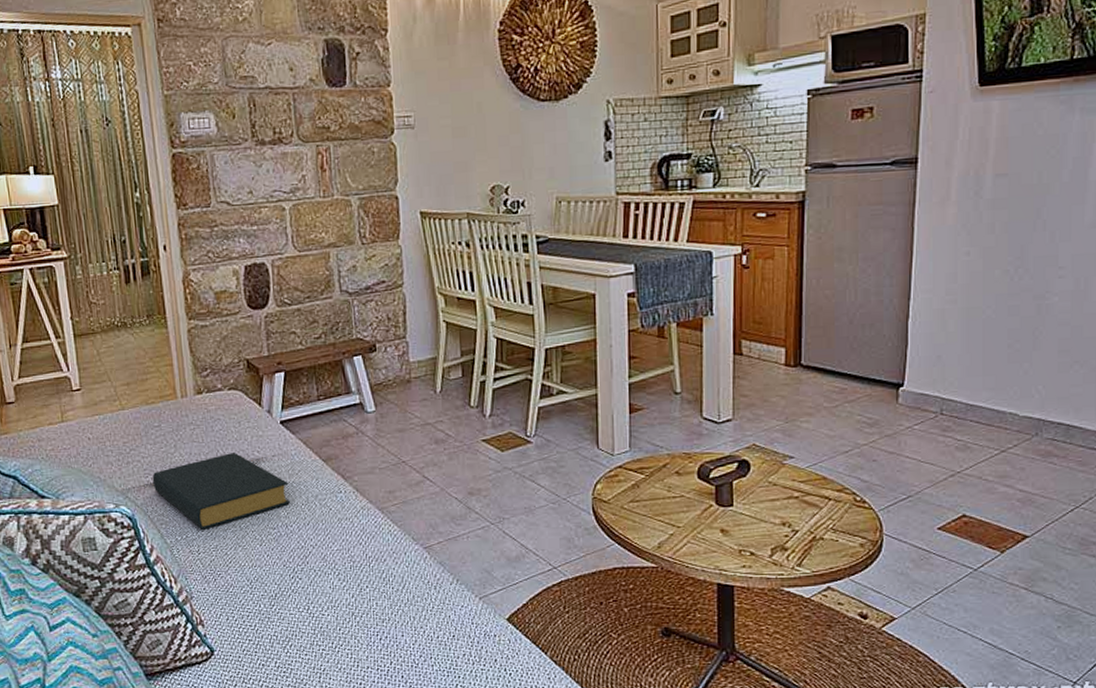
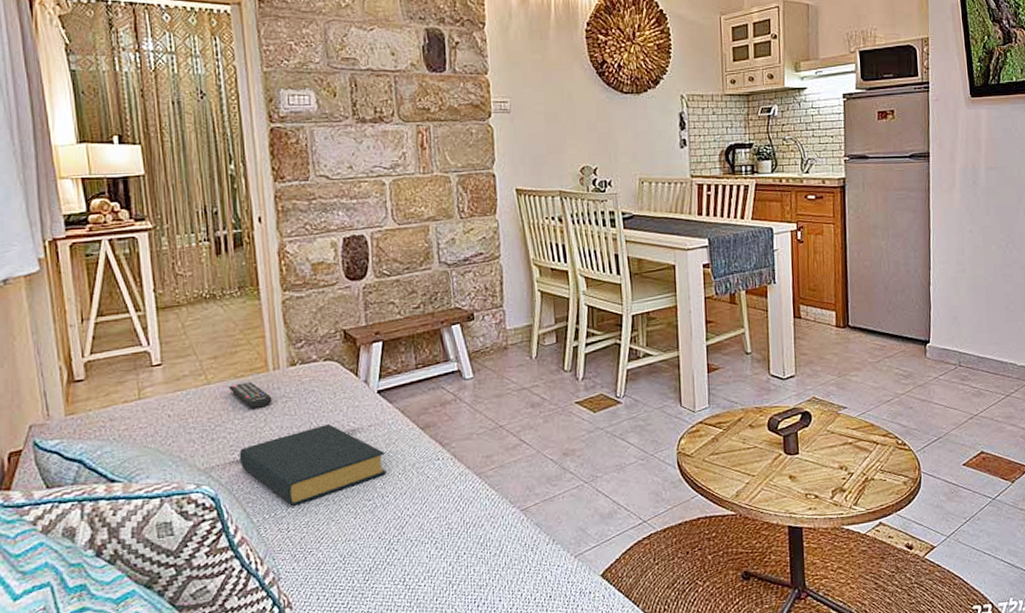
remote control: none [141,409,181,434] -> present [228,382,273,408]

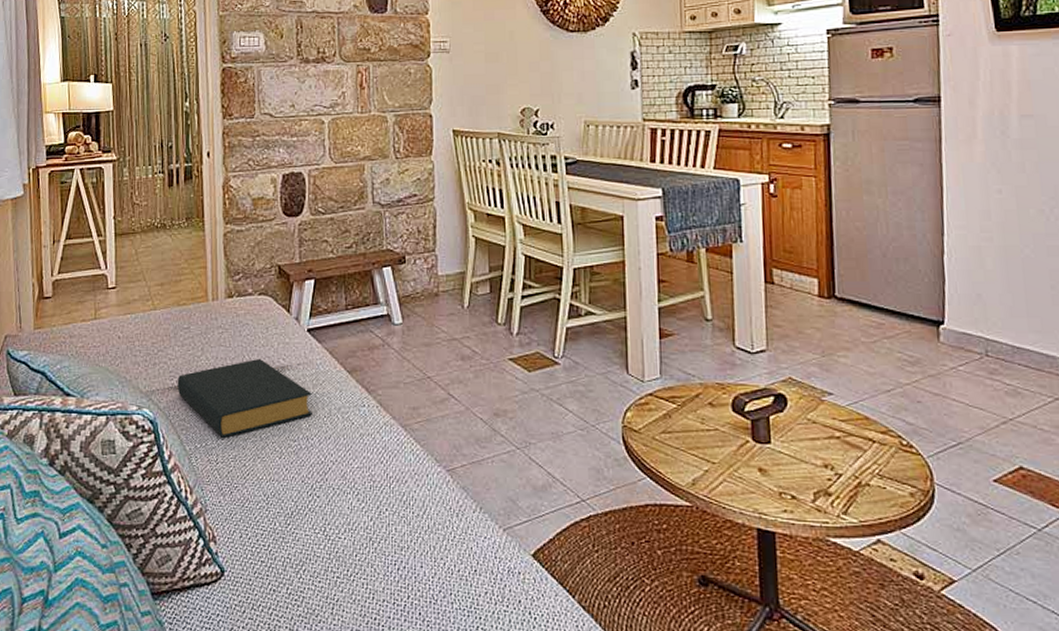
remote control: present [228,382,273,408] -> none [172,311,210,337]

